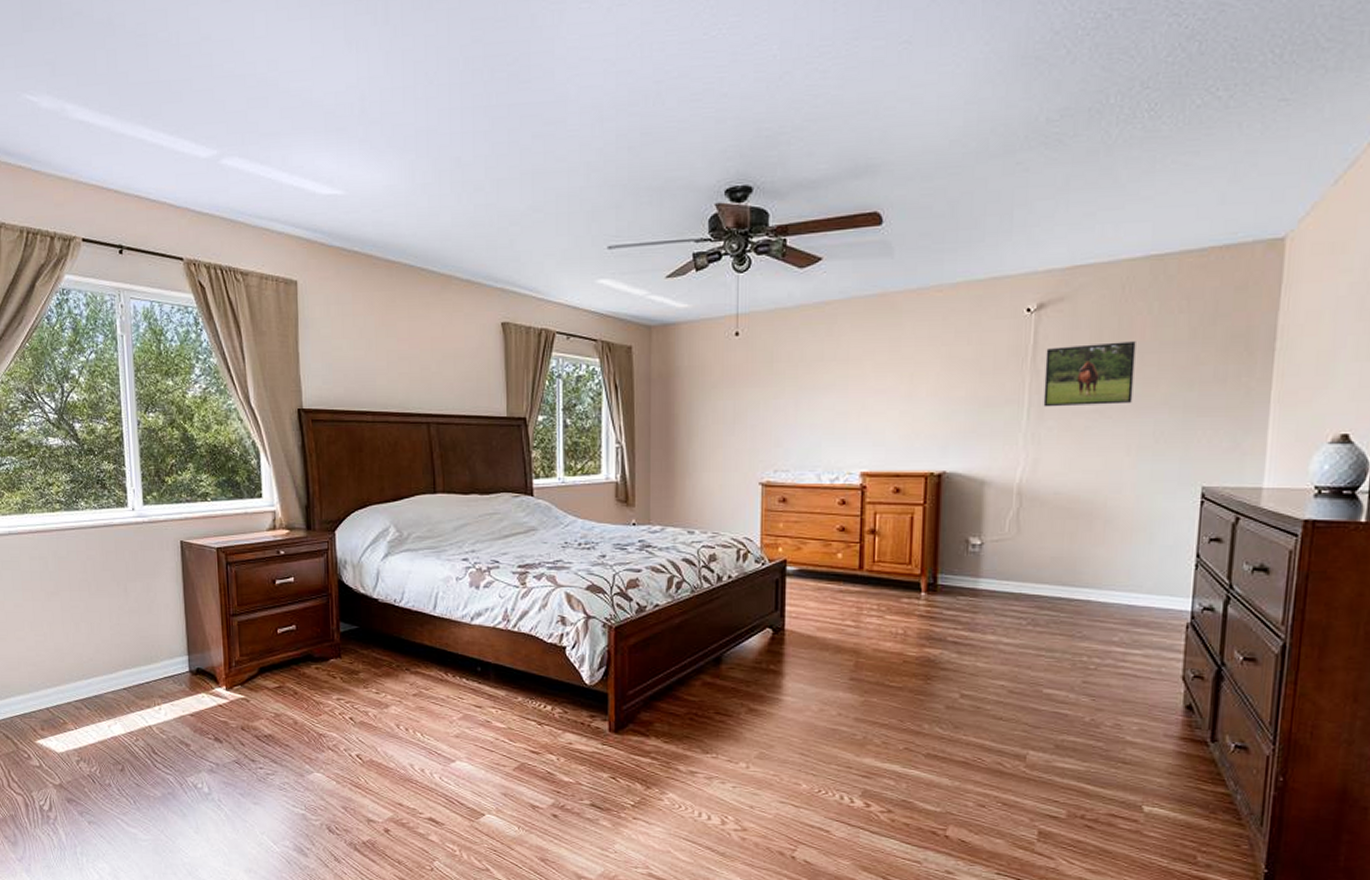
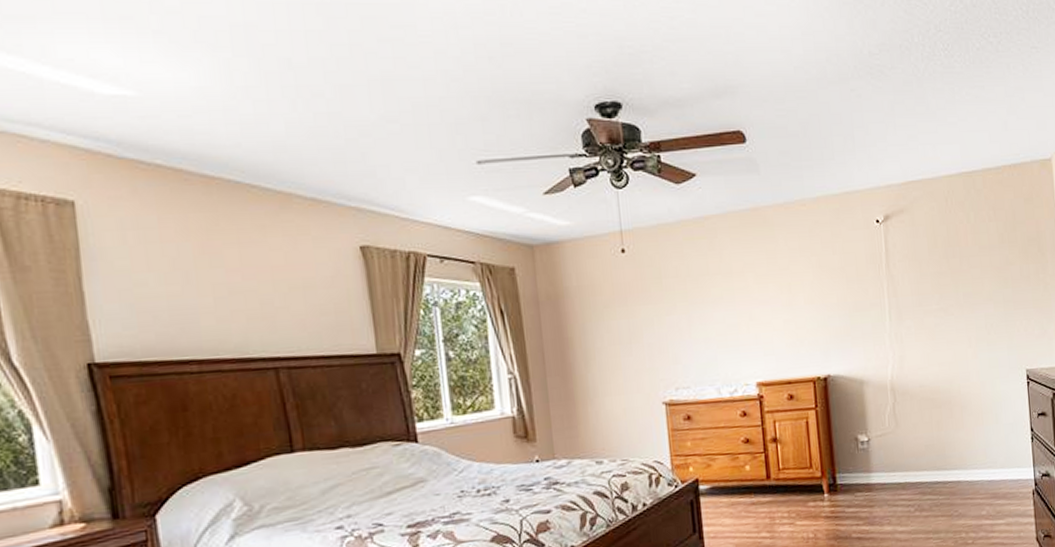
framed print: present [1043,341,1136,407] -> none [896,247,967,309]

